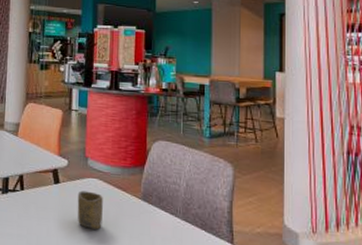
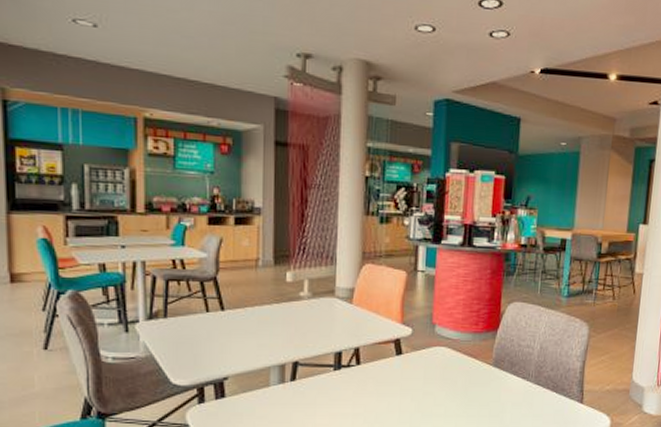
cup: present [77,190,103,230] -> none [422,361,451,401]

